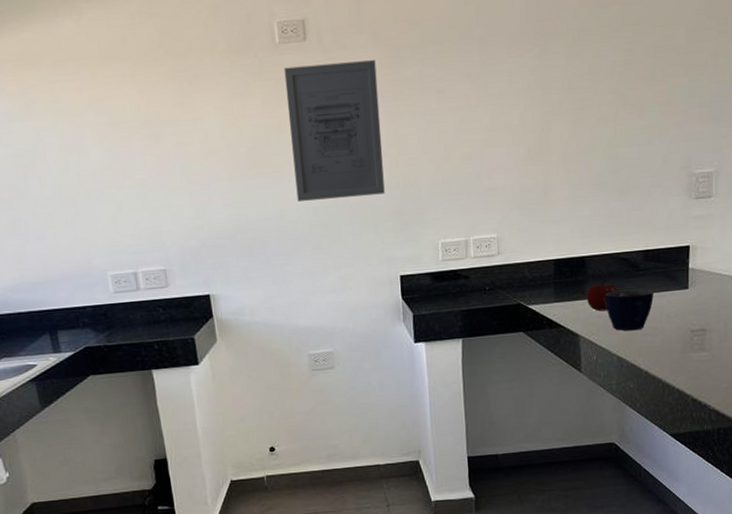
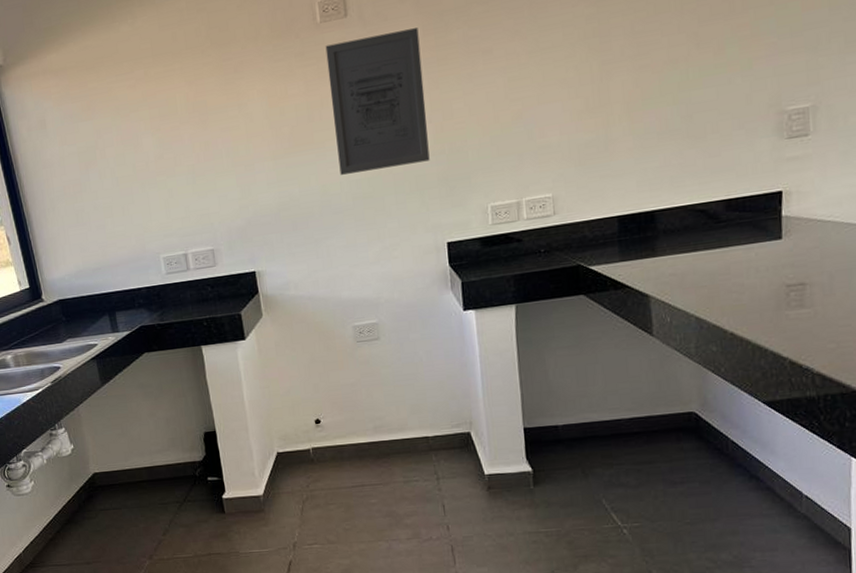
fruit: present [586,280,617,312] -> none [656,234,694,270]
cup: present [605,289,654,331] -> none [679,242,739,289]

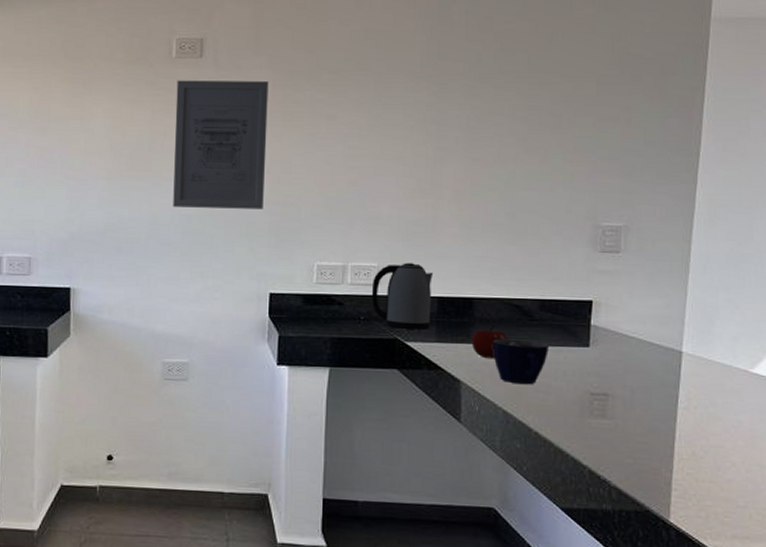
kettle: none [548,186,613,255] -> present [371,263,434,330]
fruit: none [656,234,694,270] -> present [471,325,507,359]
cup: none [679,242,739,289] -> present [493,338,549,385]

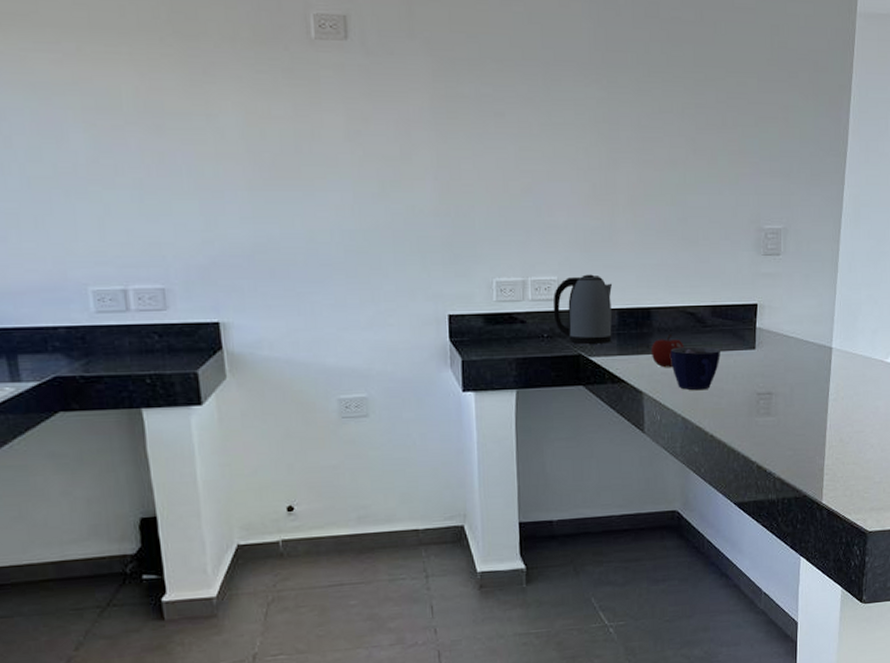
wall art: present [173,80,269,210] -> none [320,67,434,222]

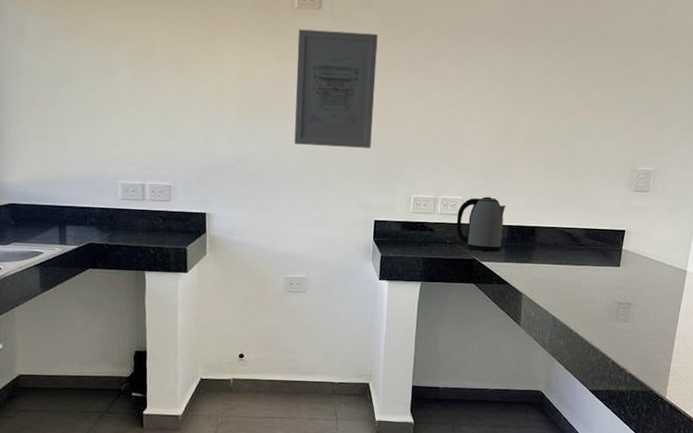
wall art: none [320,67,434,222] -> present [294,29,378,148]
fruit: present [650,334,684,368] -> none [532,249,560,276]
cup: present [670,346,720,391] -> none [548,259,590,296]

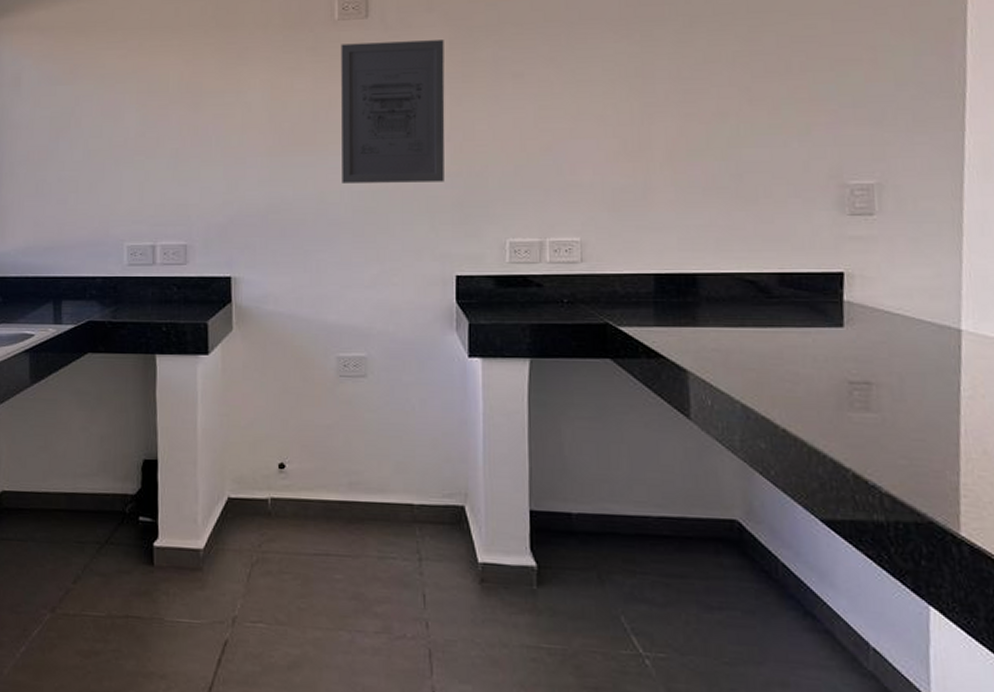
kettle: present [456,197,506,252] -> none [574,236,648,312]

